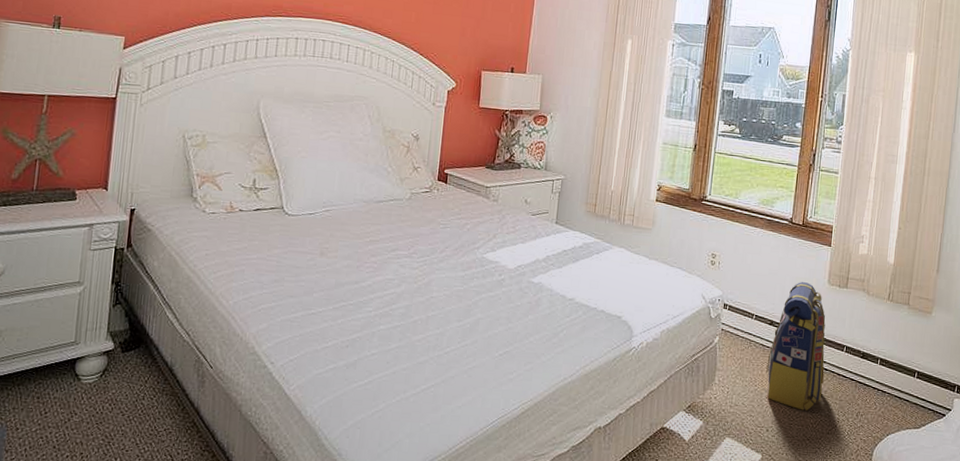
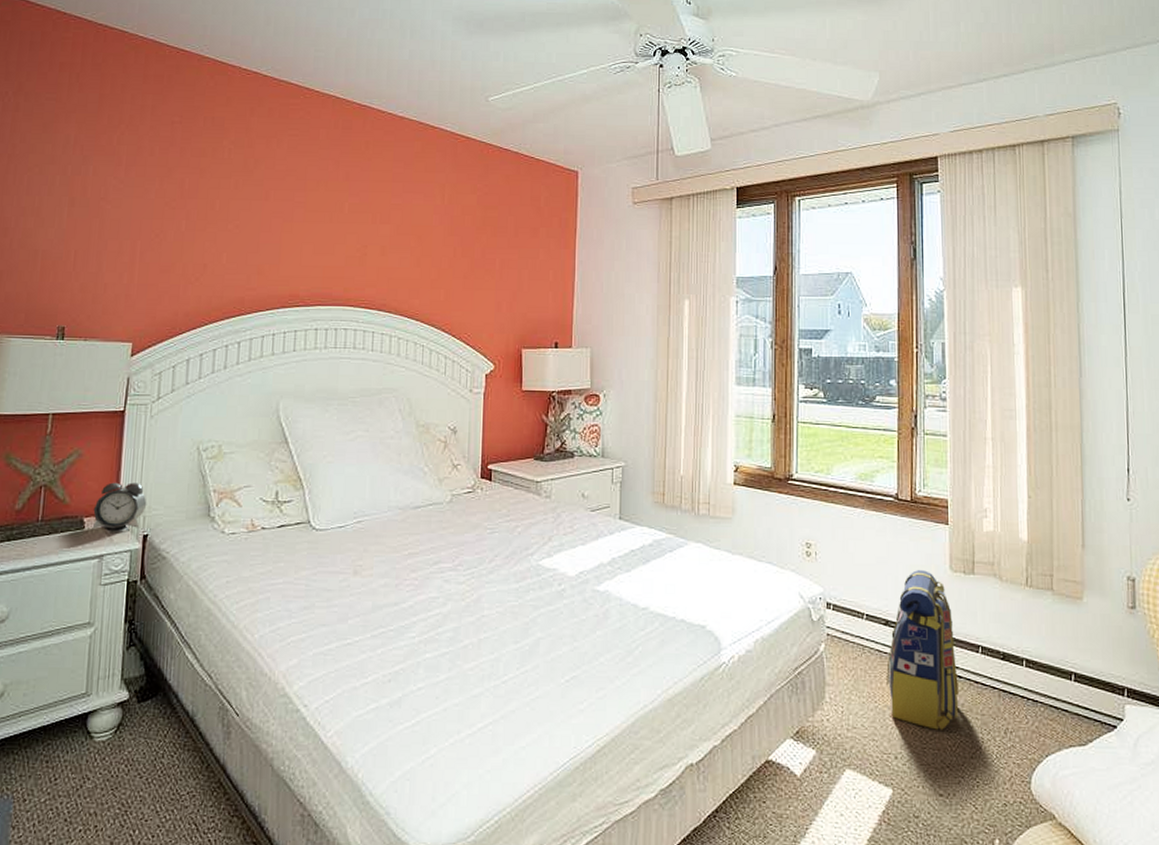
alarm clock: none [83,160,135,203] -> present [92,482,147,529]

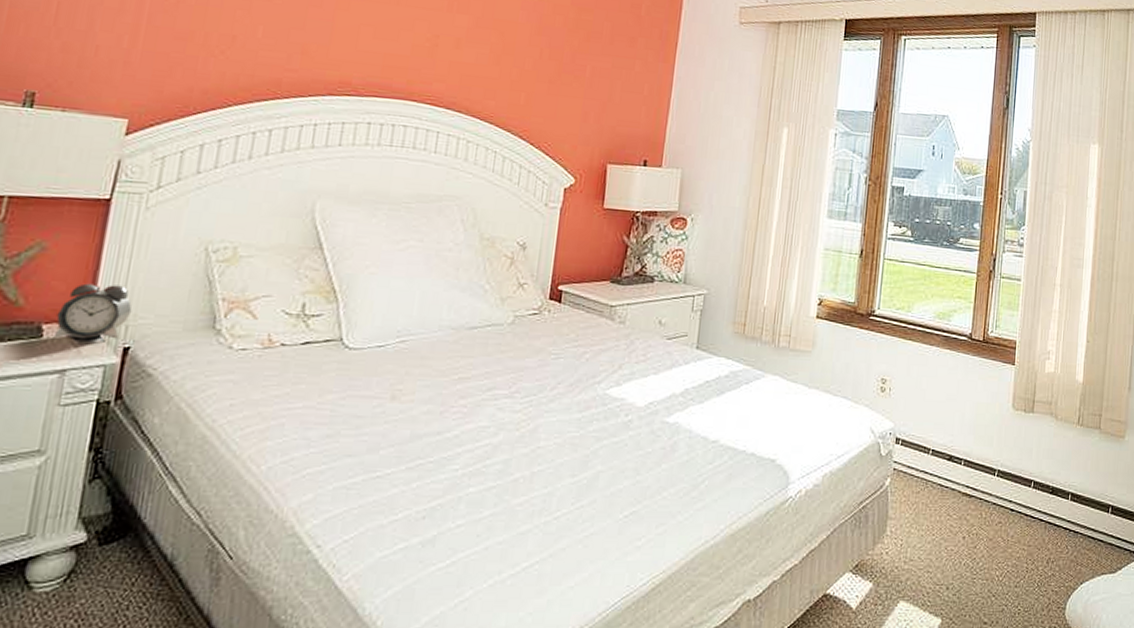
backpack: present [886,570,959,730] -> none [945,408,1011,561]

